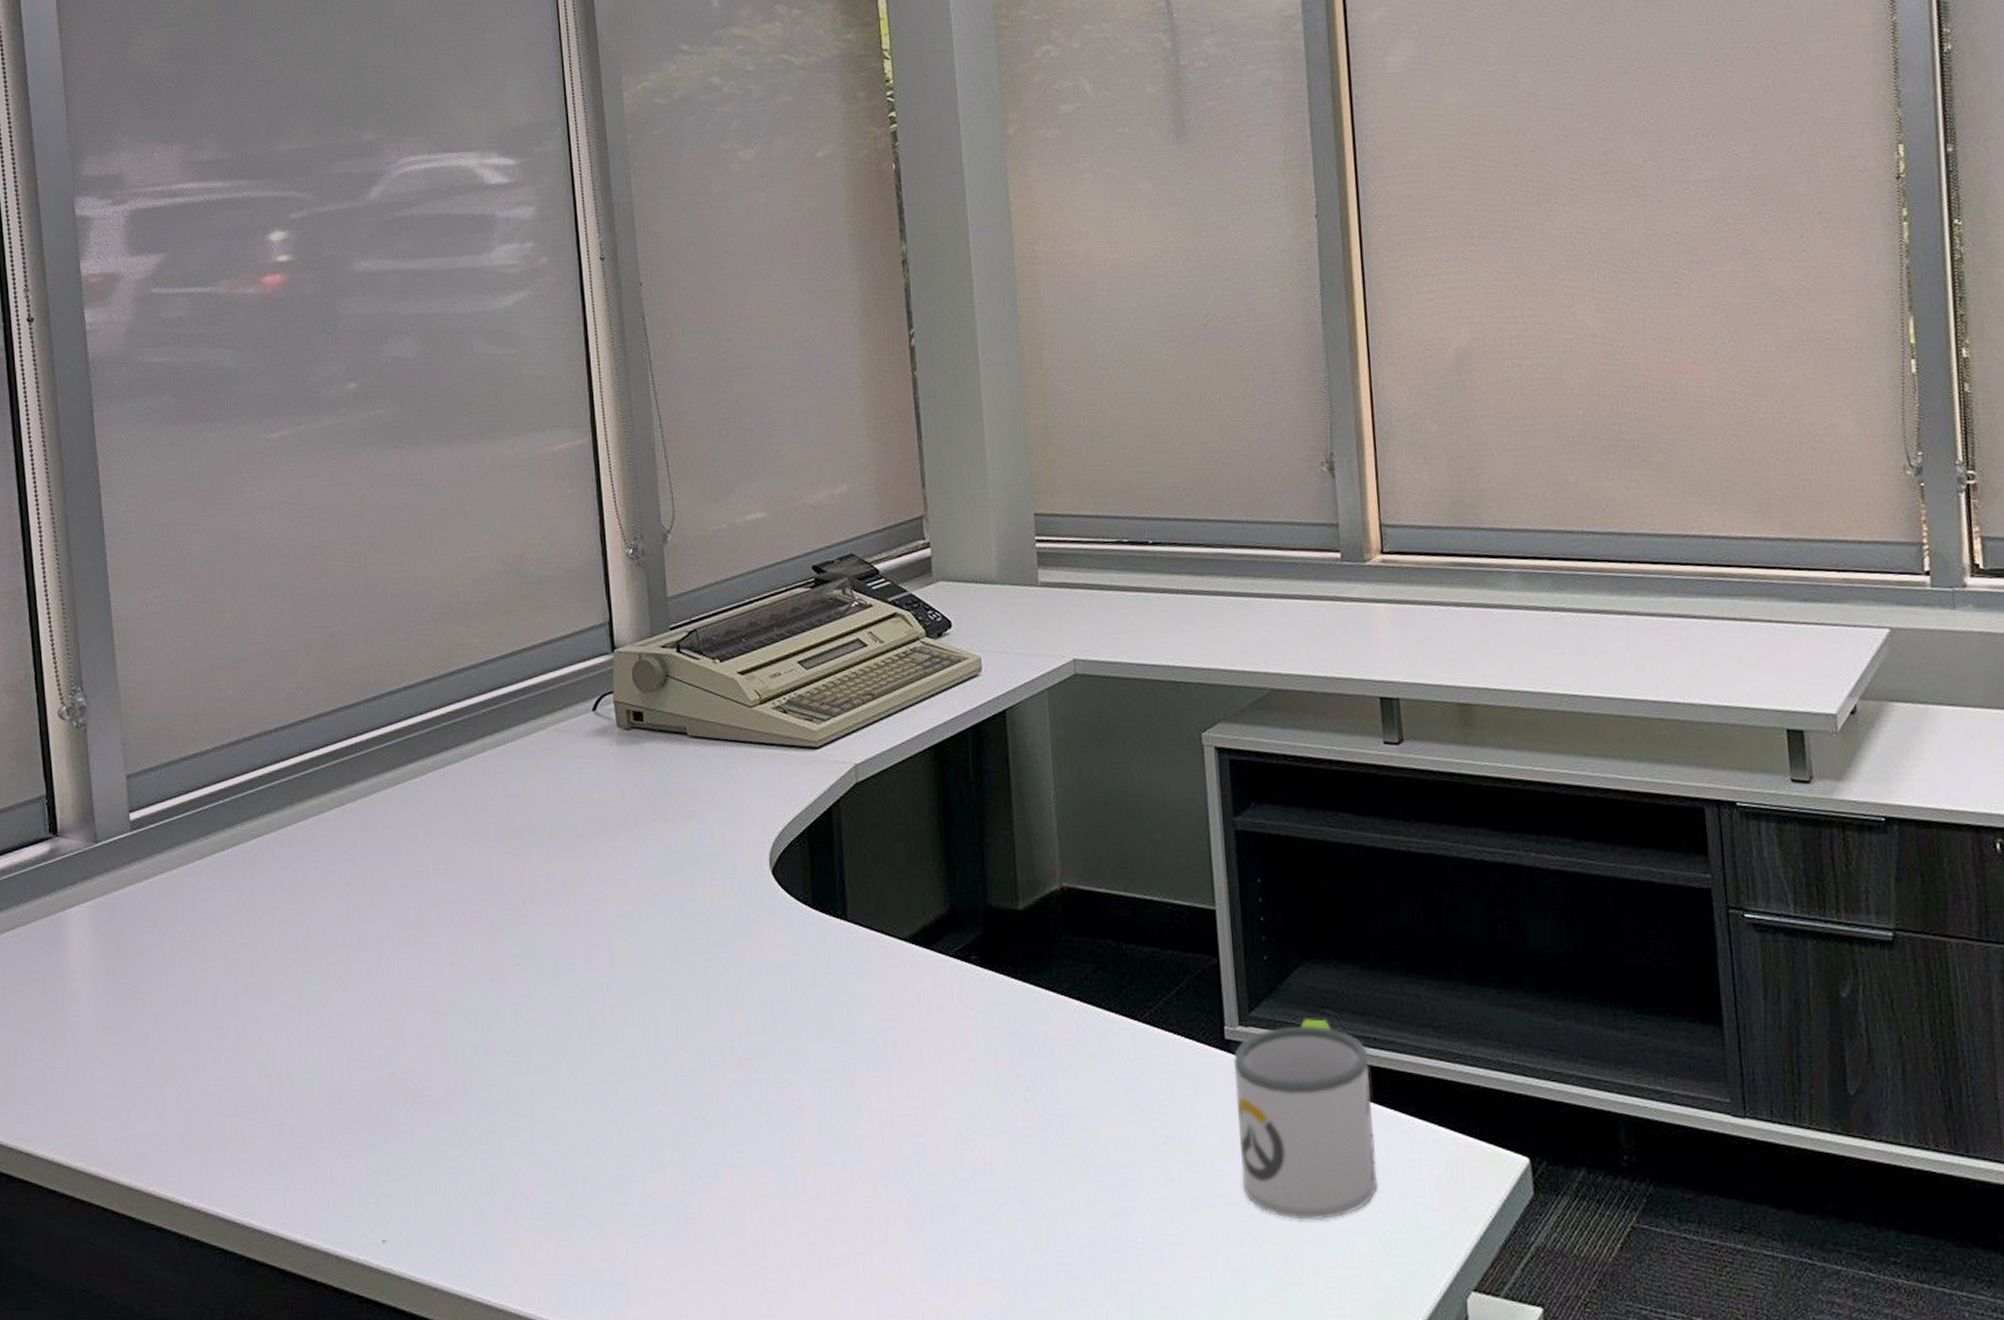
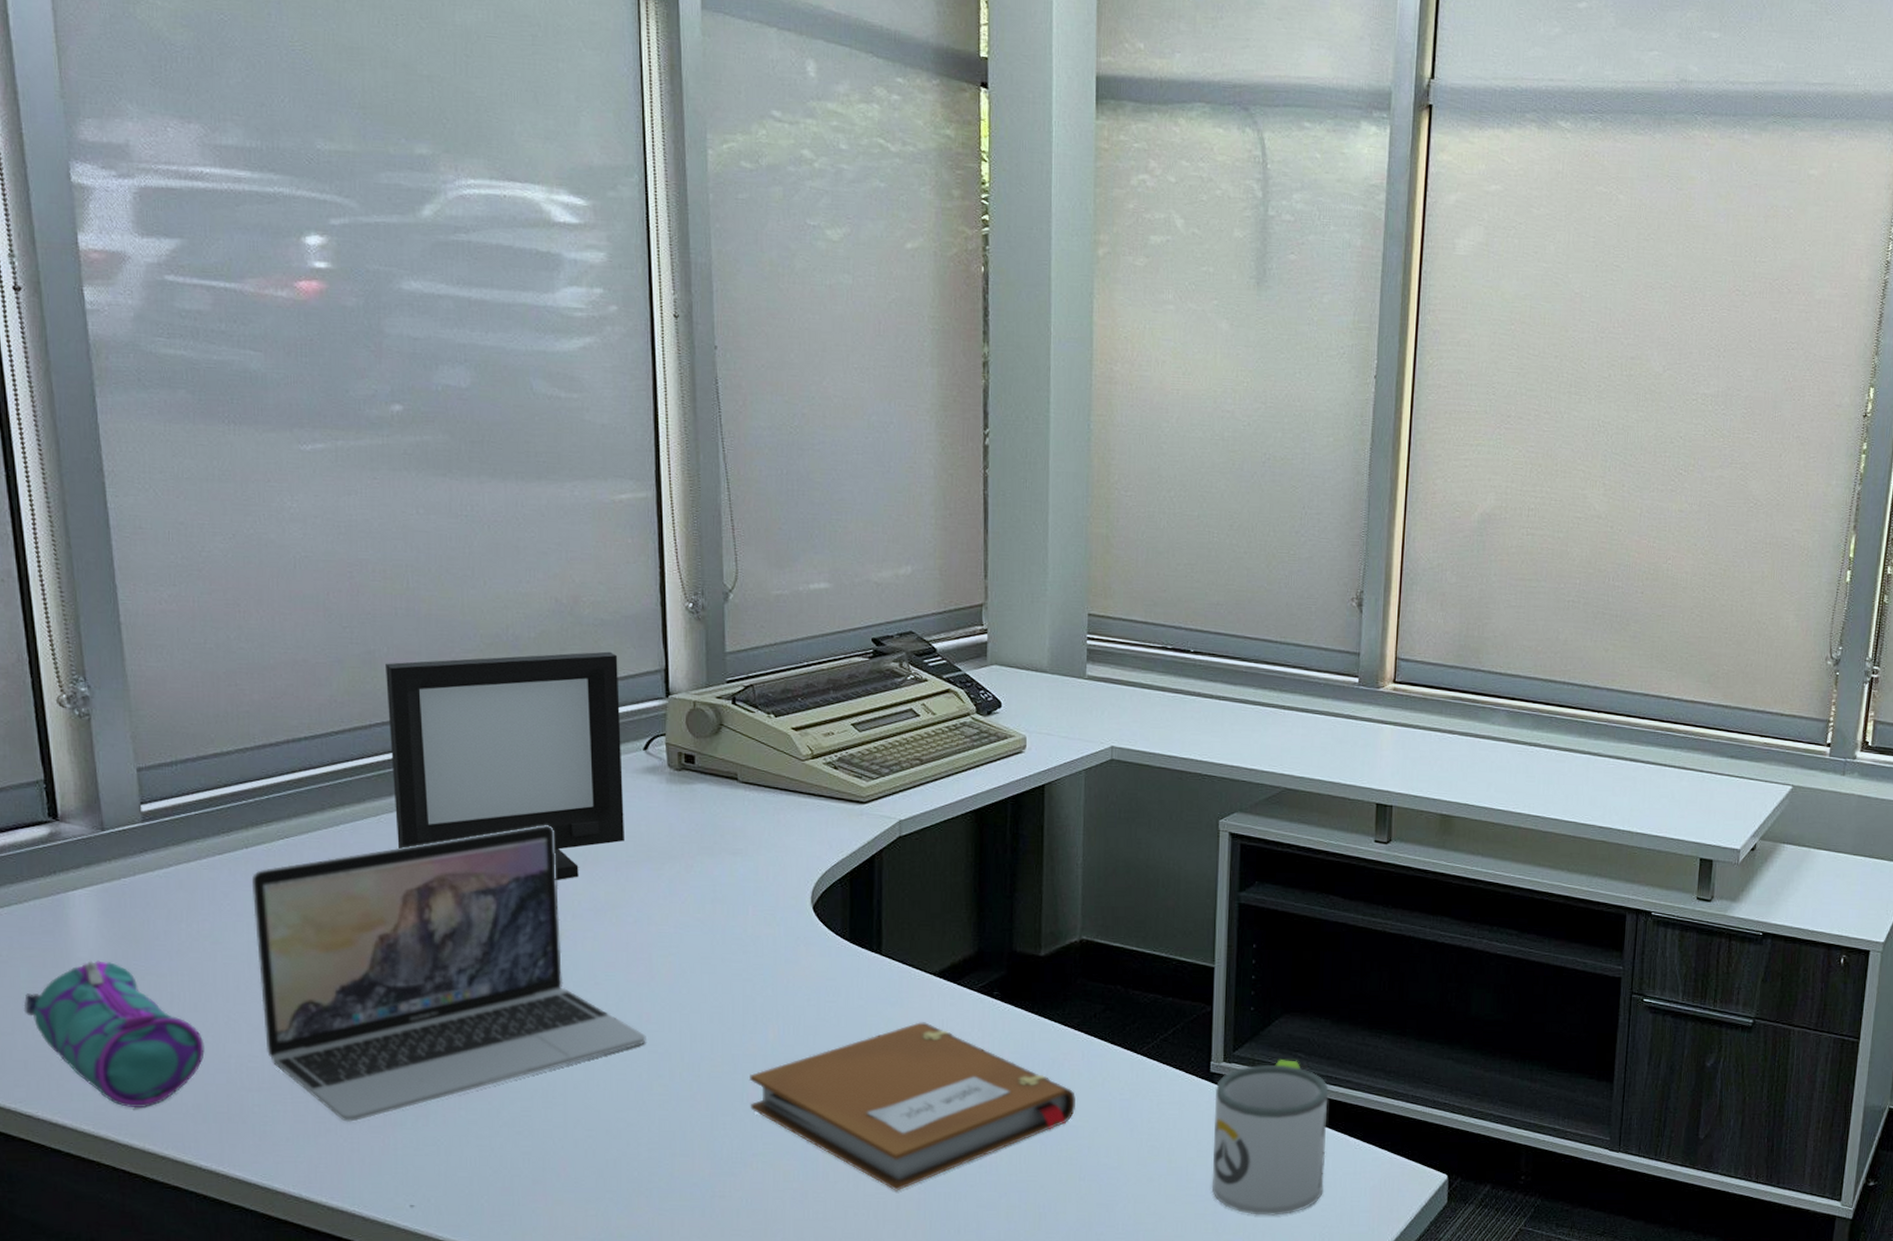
pencil case: none [25,981,186,1141] -> present [23,960,205,1109]
laptop: none [228,801,610,1146] -> present [251,825,646,1122]
picture frame: none [347,609,578,861] -> present [385,651,624,880]
notebook: none [717,997,1075,1205] -> present [749,1022,1075,1191]

